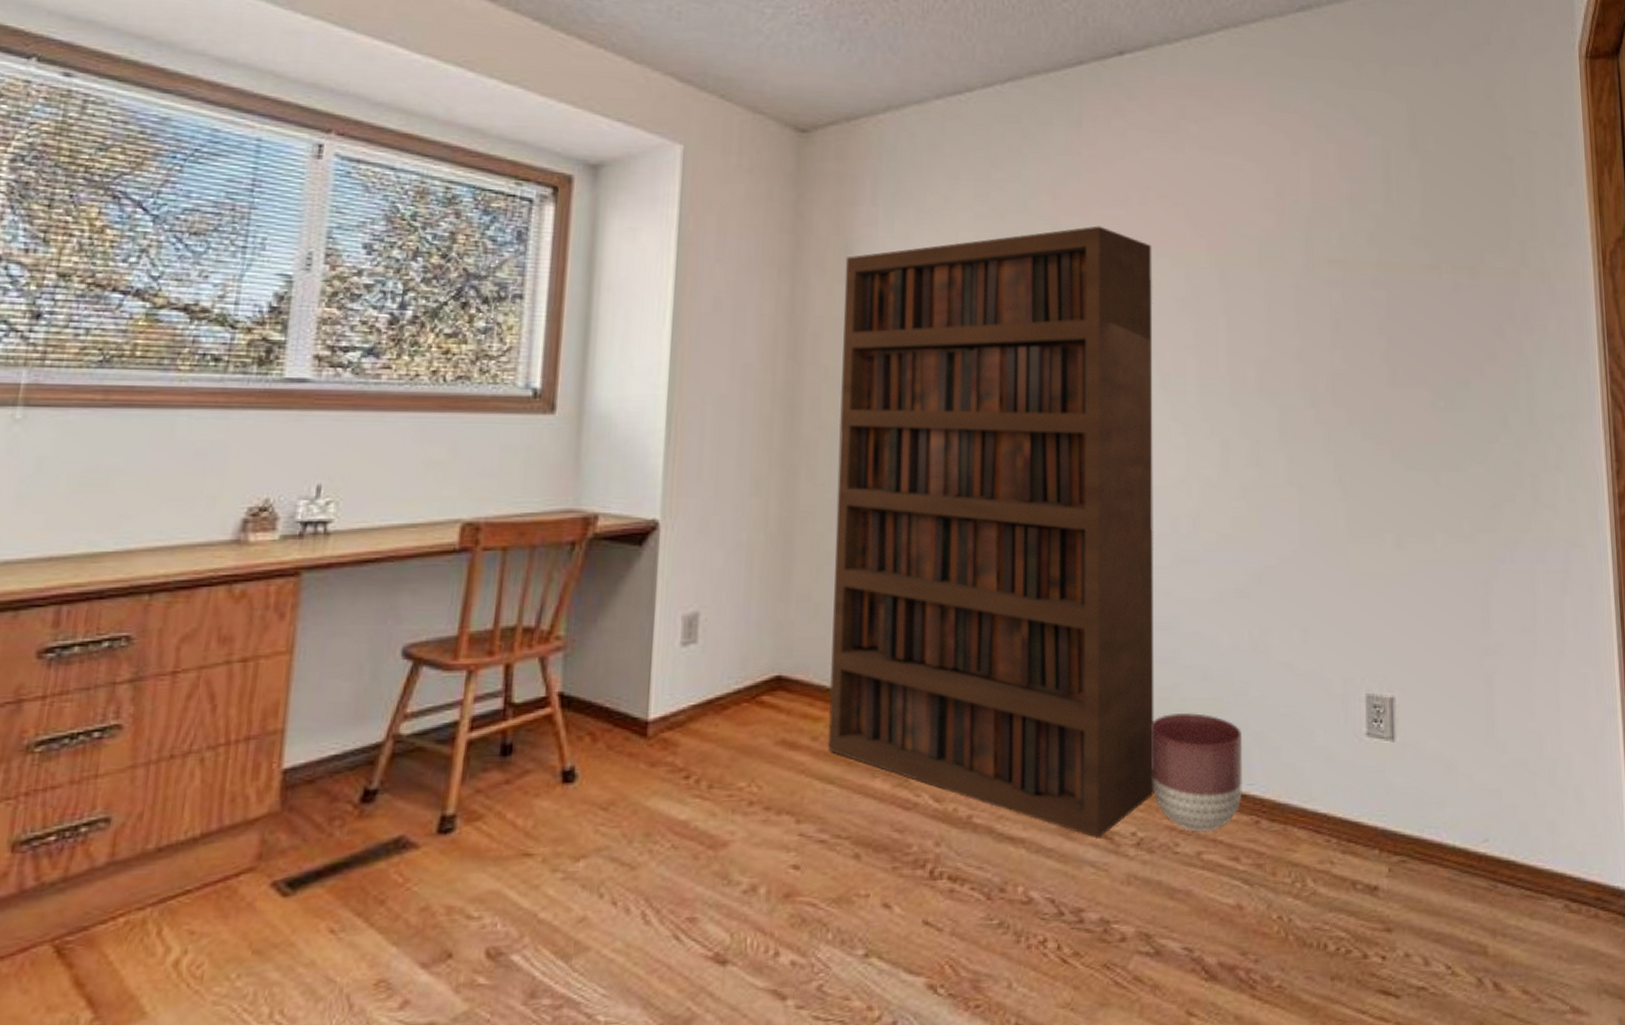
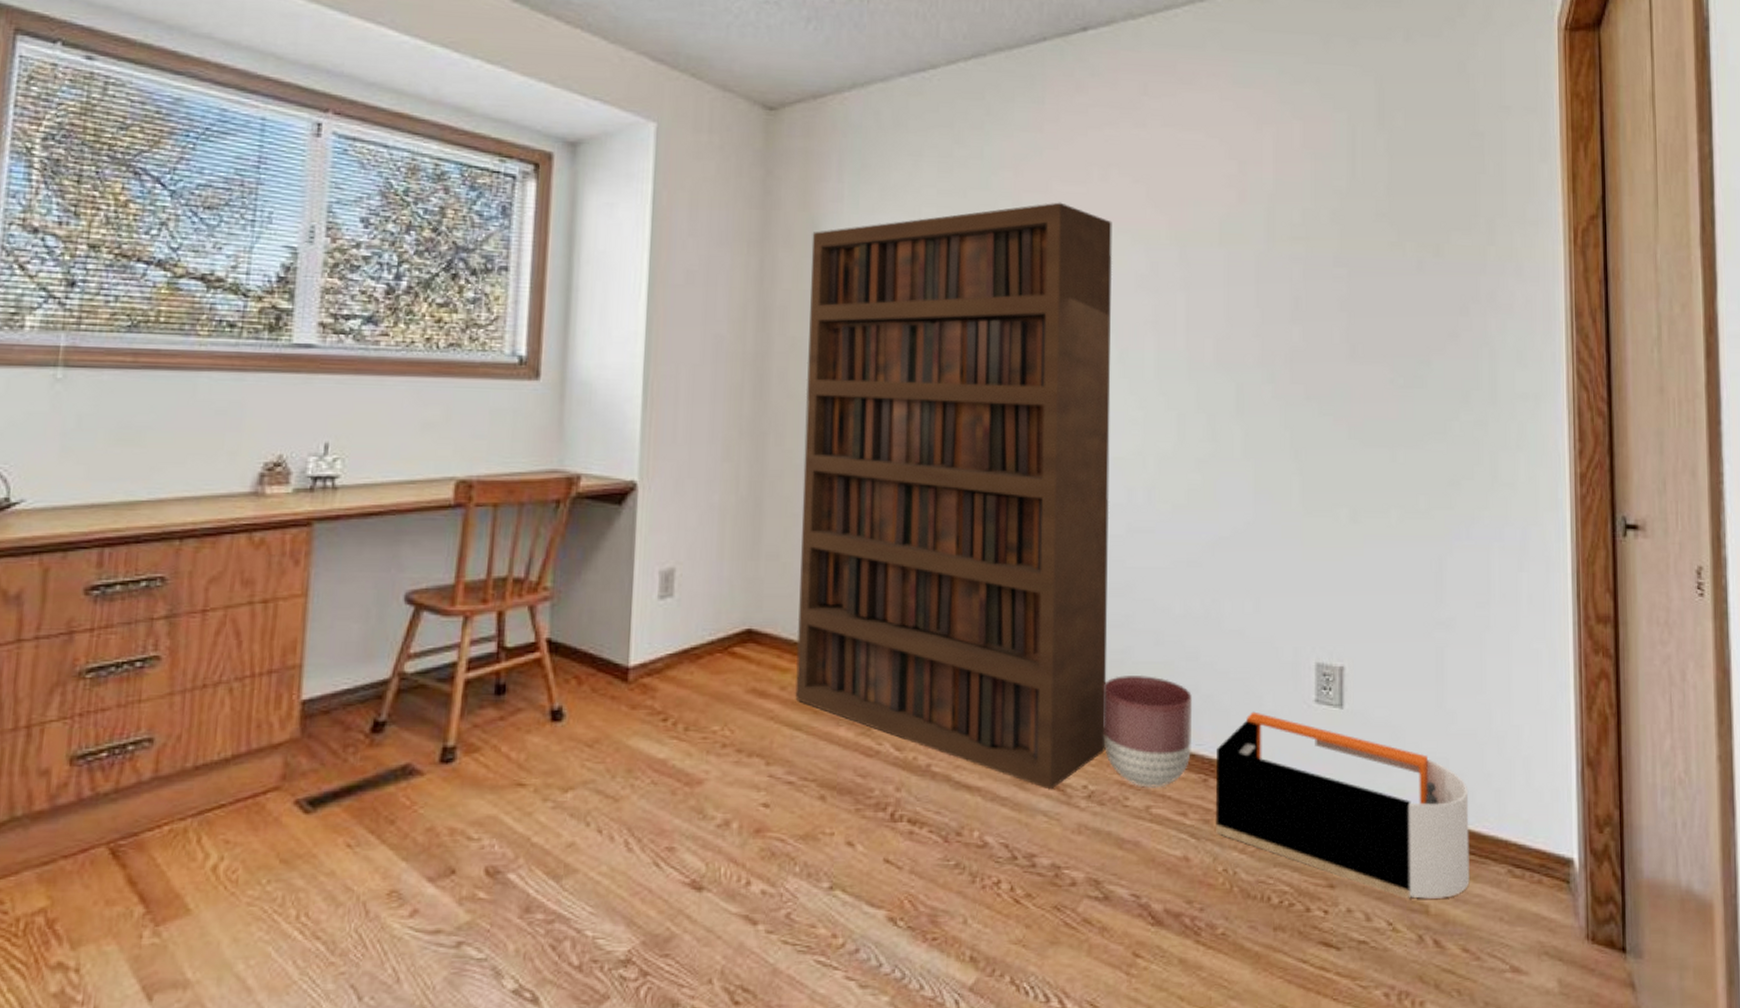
storage bin: none [1268,747,1527,942] -> present [1216,711,1470,901]

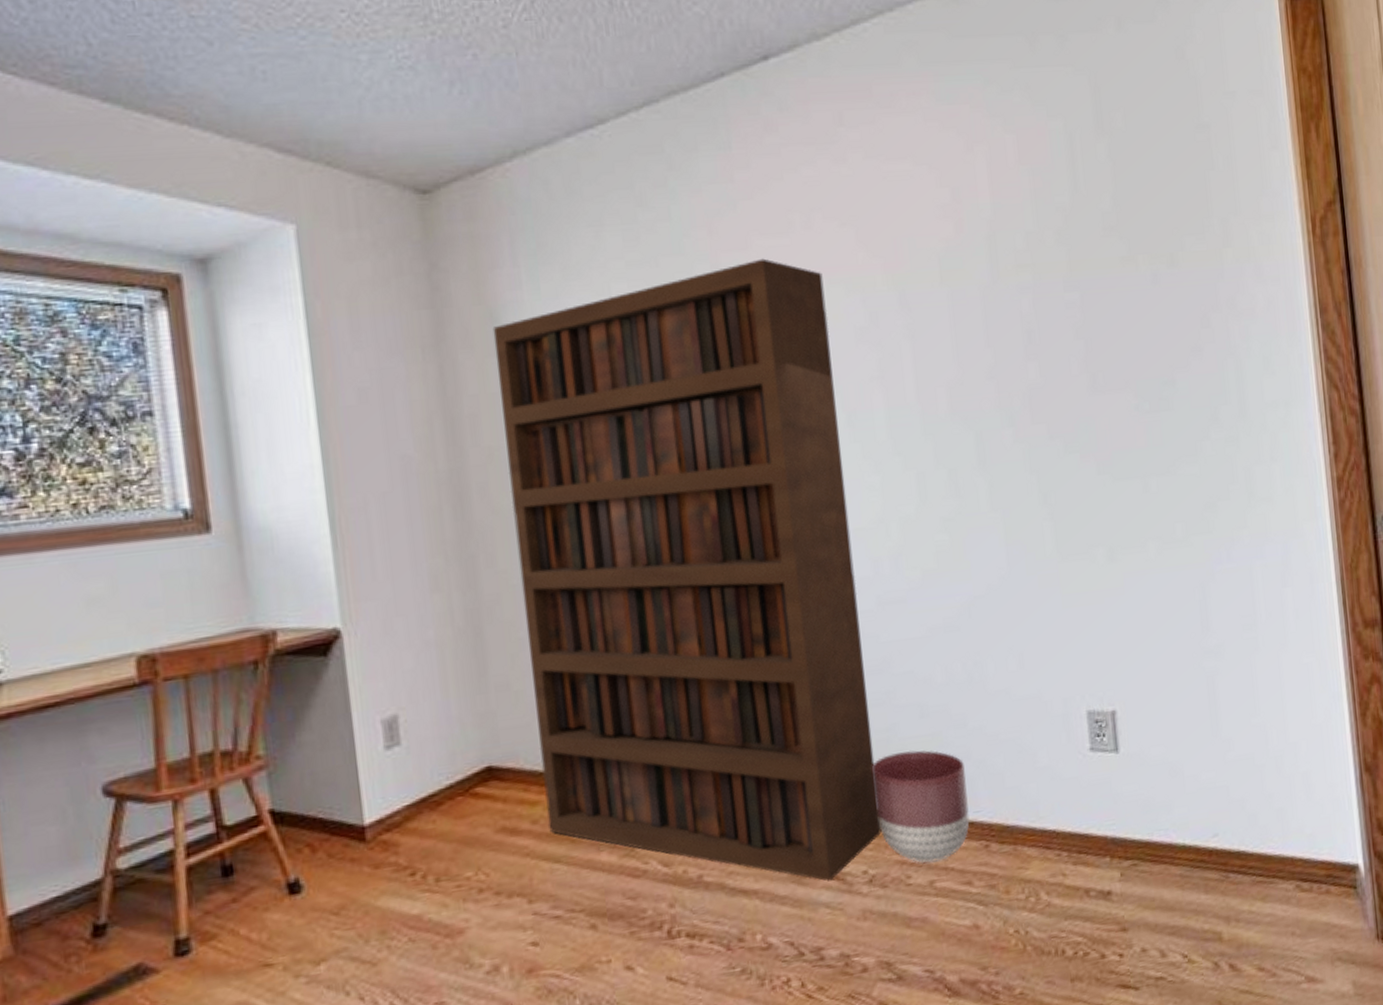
storage bin: present [1216,711,1470,901] -> none [995,769,1260,931]

